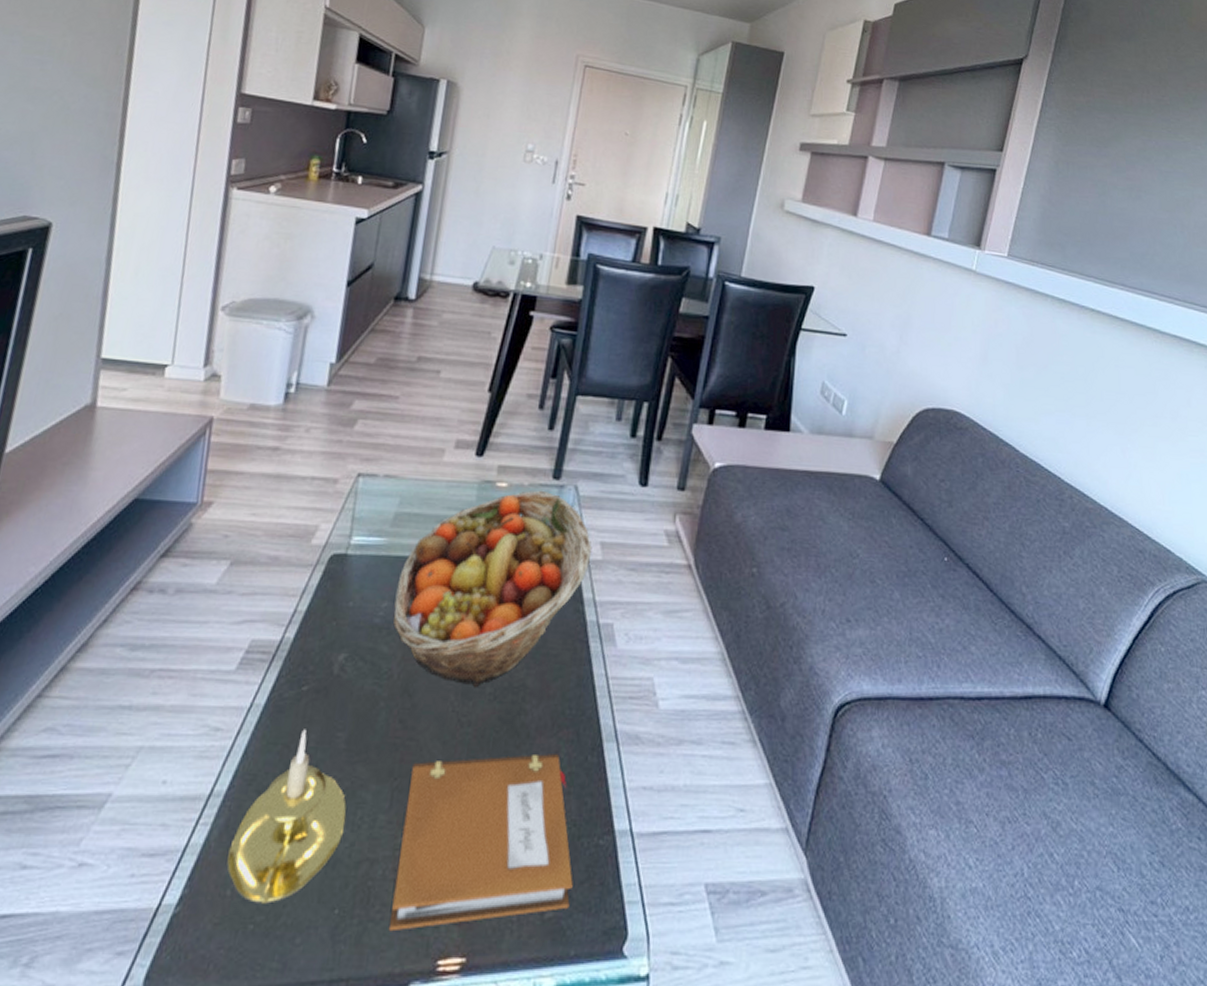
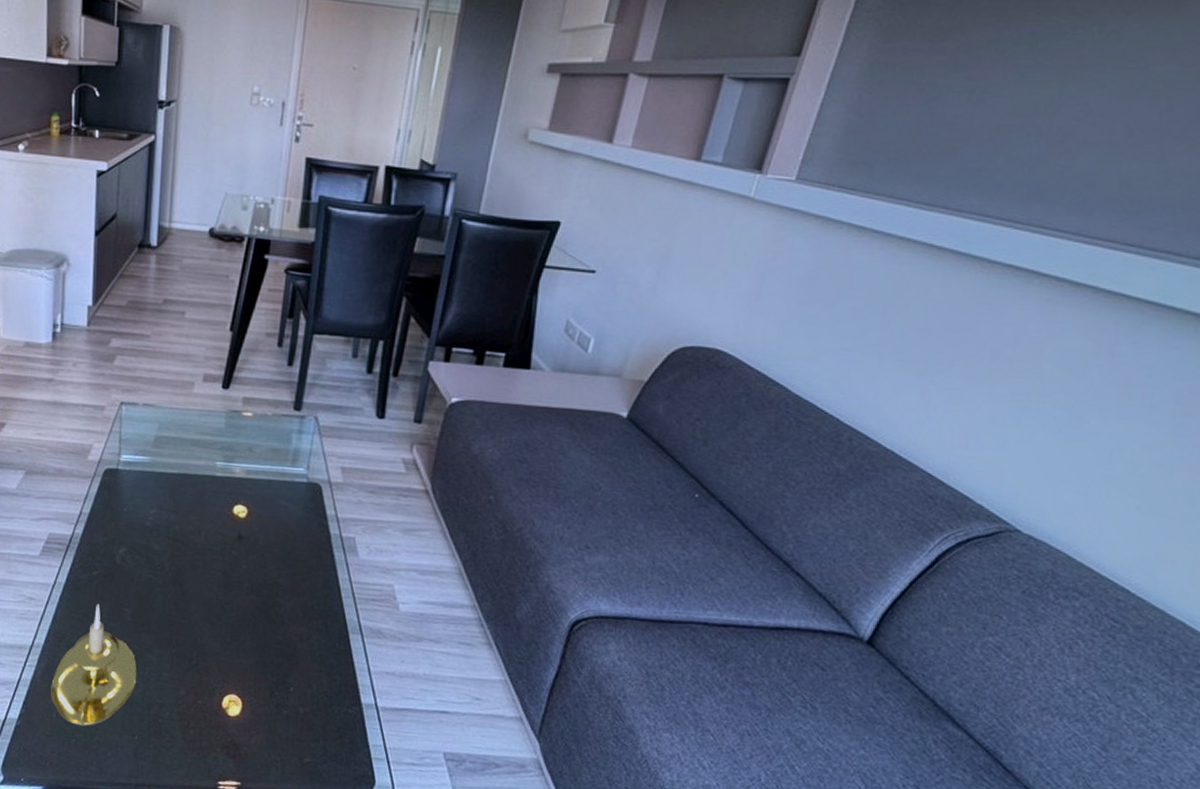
notebook: present [388,754,573,932] -> none [177,636,327,758]
fruit basket: present [392,490,592,688] -> none [161,419,333,583]

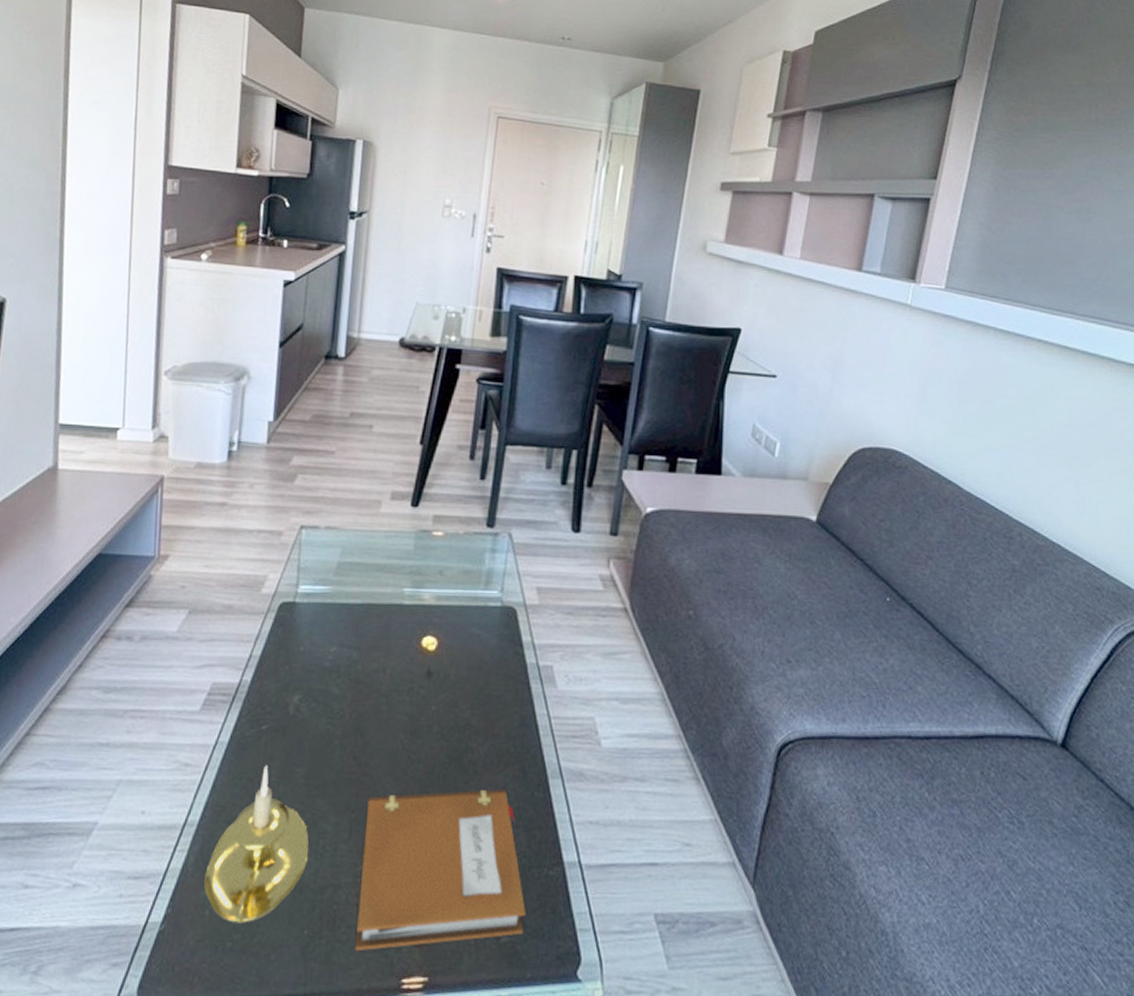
notebook: none [177,636,327,758] -> present [354,789,526,952]

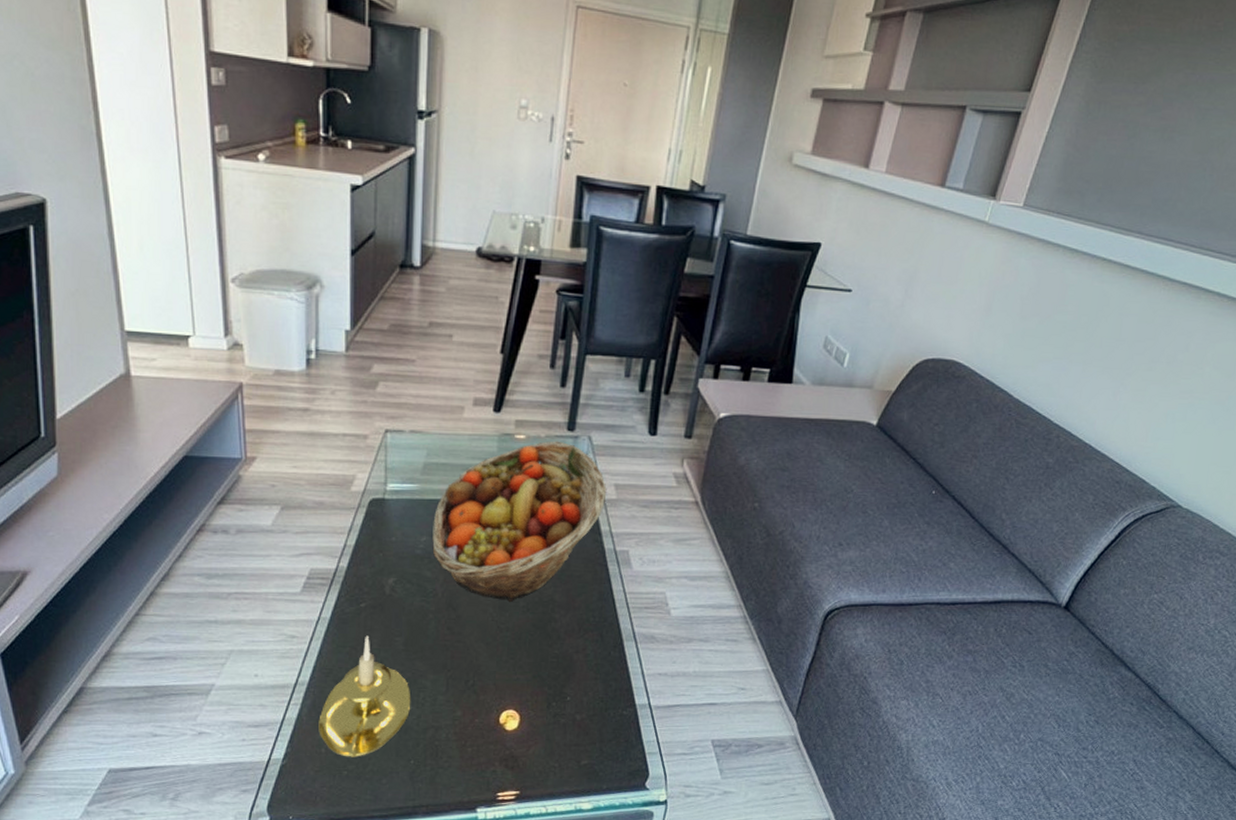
fruit basket: none [341,538,529,728] -> present [432,441,607,603]
notebook: present [354,789,526,952] -> none [455,651,603,775]

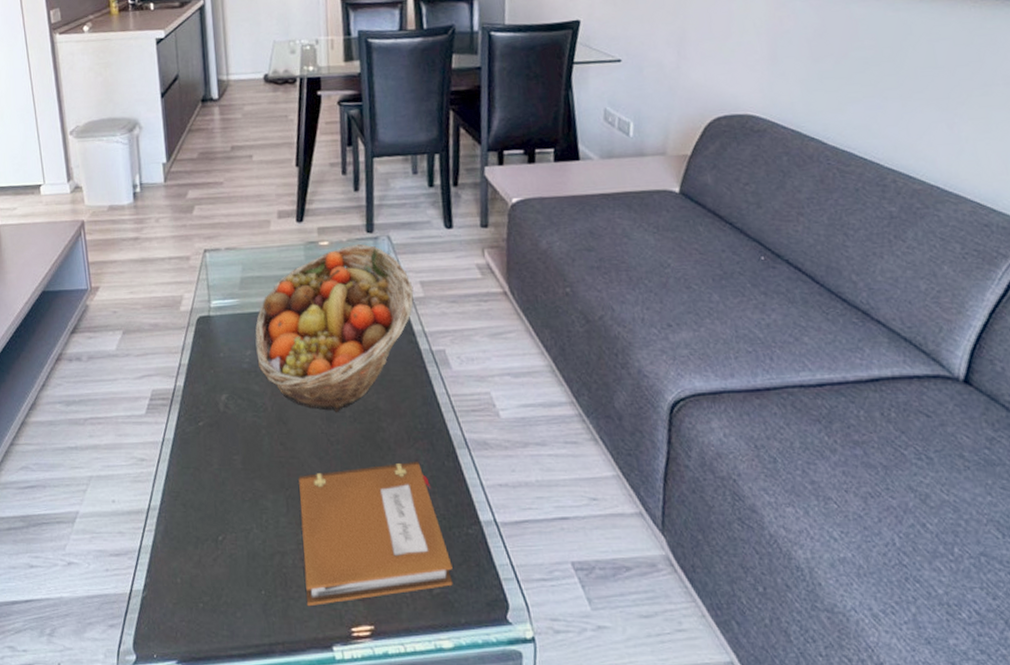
candle holder: present [318,635,411,759] -> none [172,455,256,589]
notebook: none [455,651,603,775] -> present [298,462,453,607]

